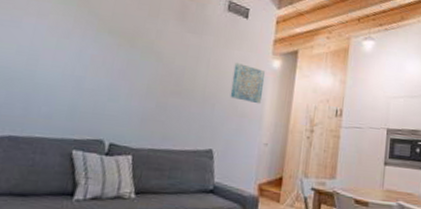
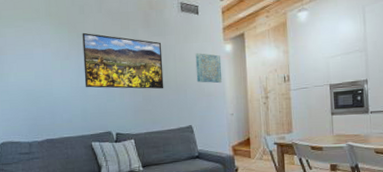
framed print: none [82,10,196,98] -> present [82,32,164,89]

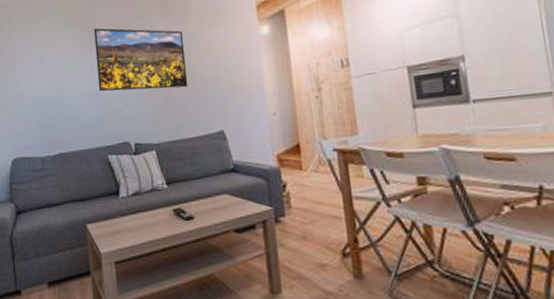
wall art: present [195,53,223,84] -> none [223,39,260,76]

